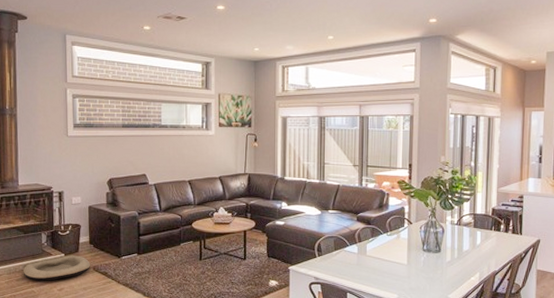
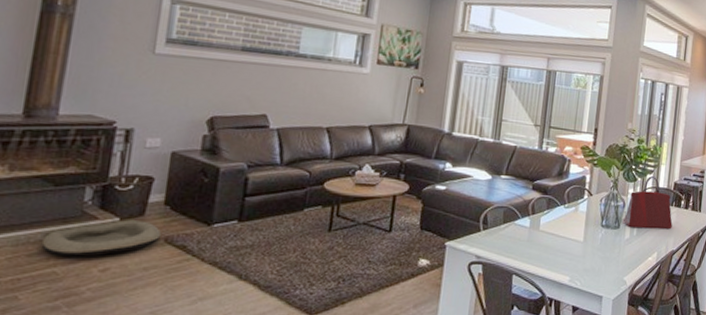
handbag: none [444,204,493,252] -> present [624,176,673,230]

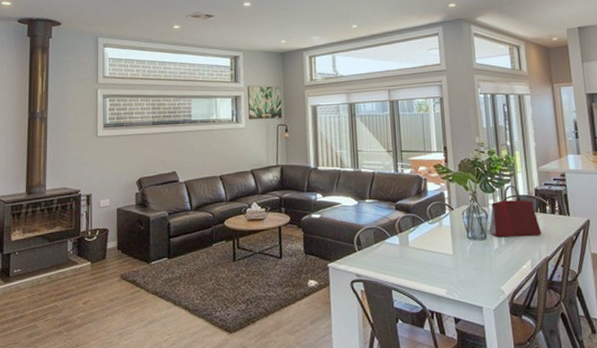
dog bed: present [41,220,162,257] -> none [46,263,119,294]

